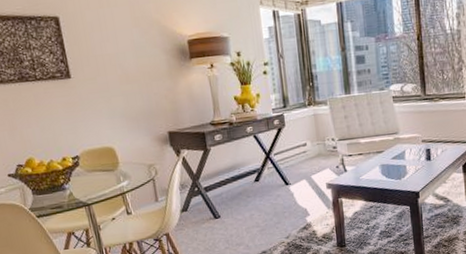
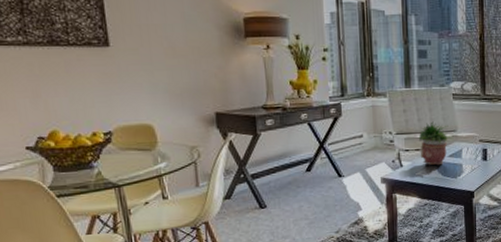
potted plant: none [359,125,392,169] -> present [417,121,450,166]

